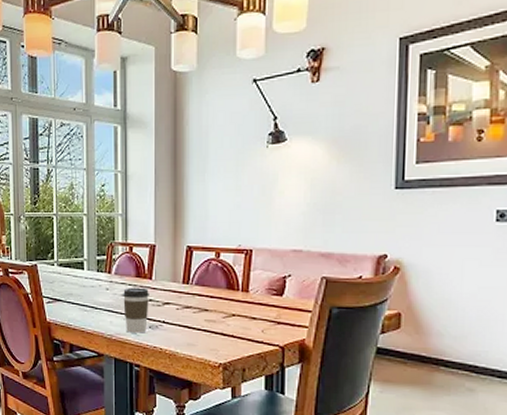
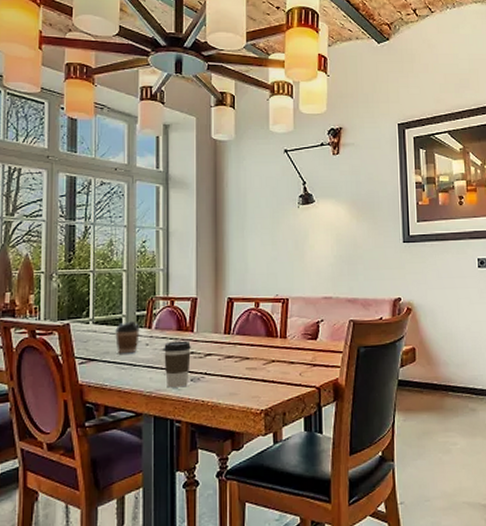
coffee cup: none [78,265,100,297] -> present [115,321,140,354]

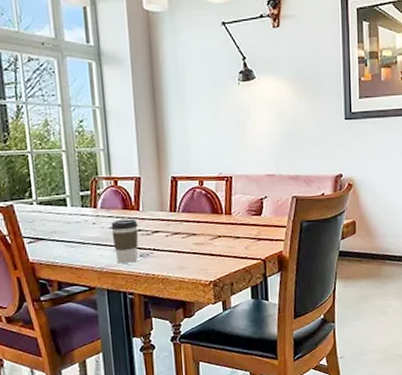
coffee cup: present [115,321,140,354] -> none [60,201,86,233]

